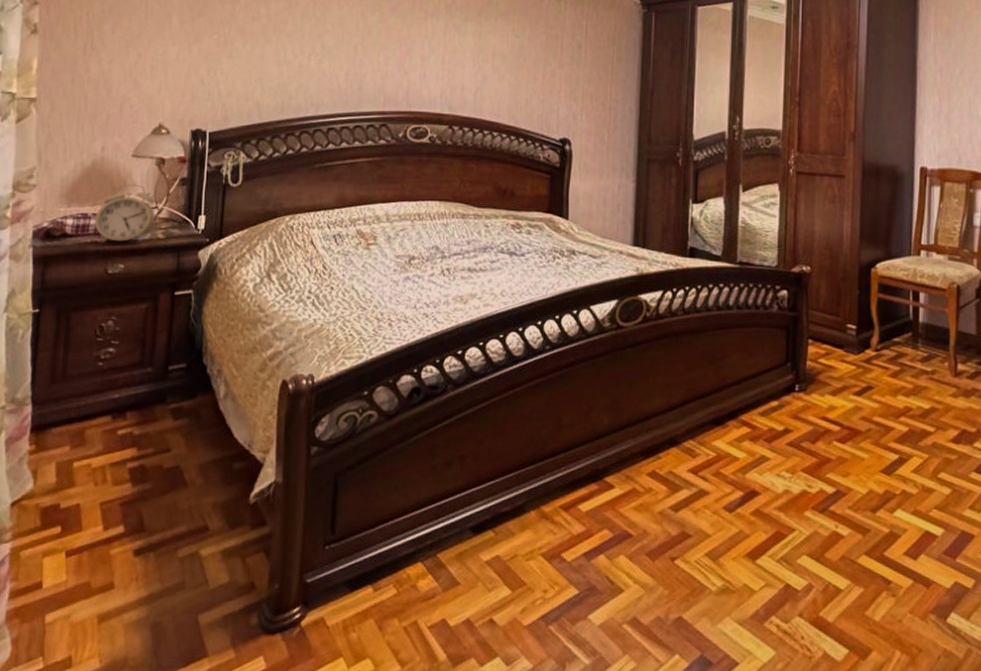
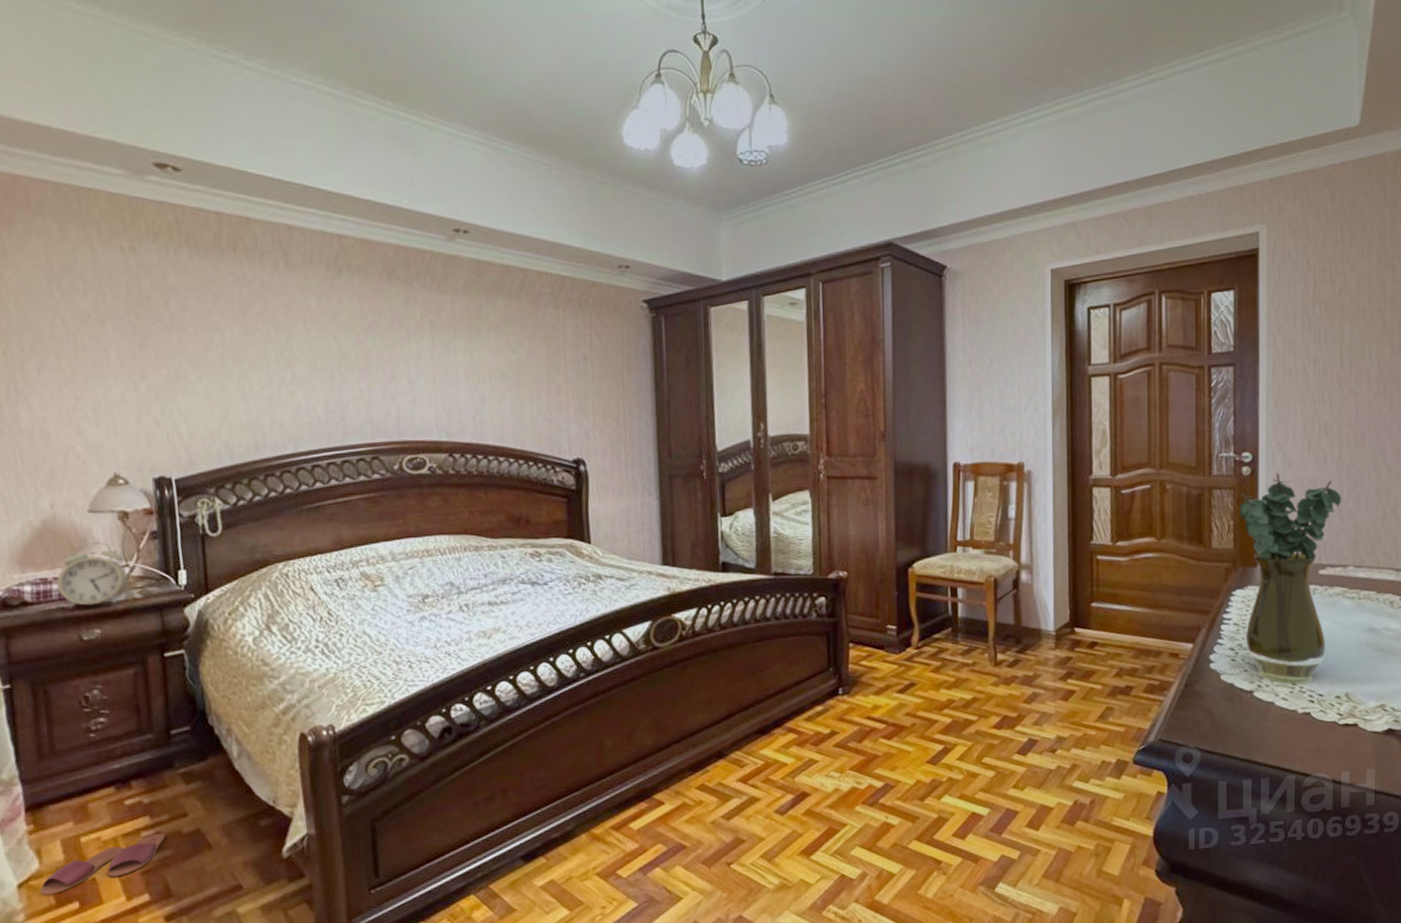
slippers: none [29,466,148,517] -> present [40,833,166,896]

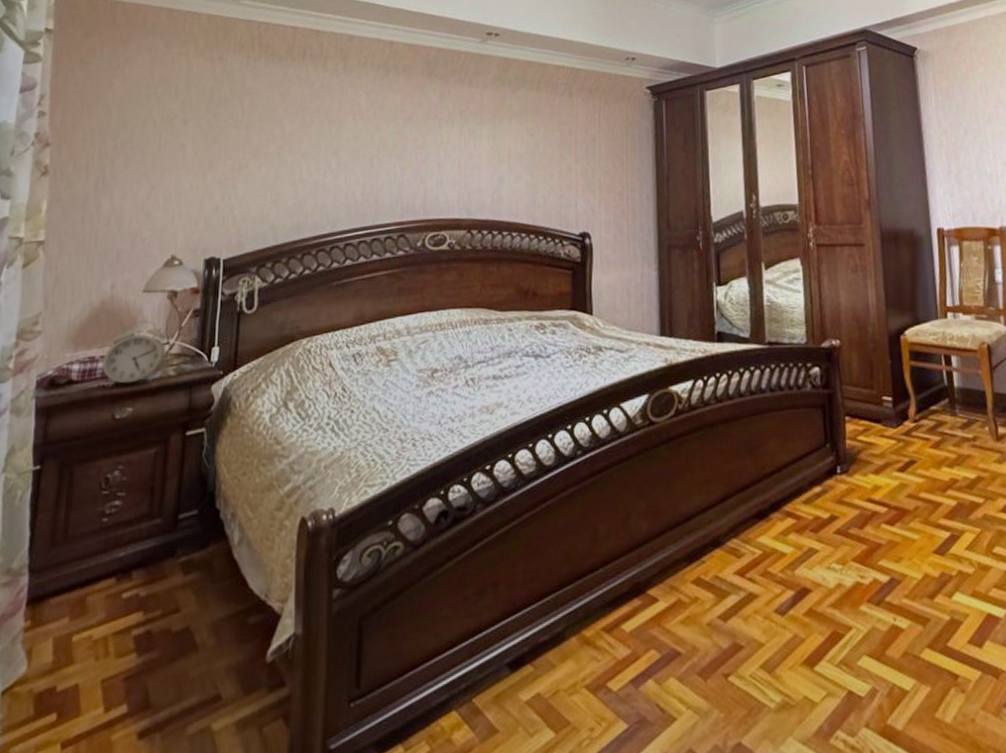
slippers: present [40,833,166,896] -> none [21,631,155,705]

